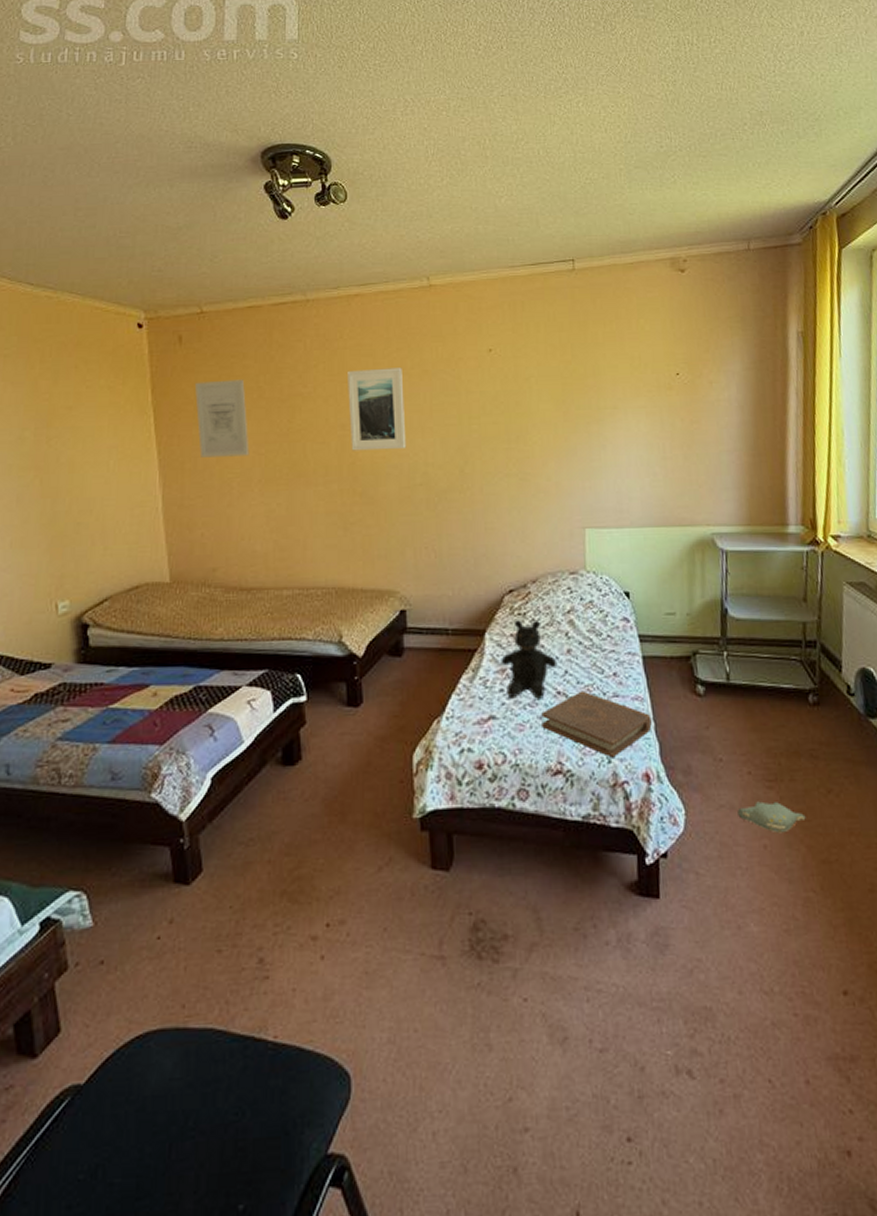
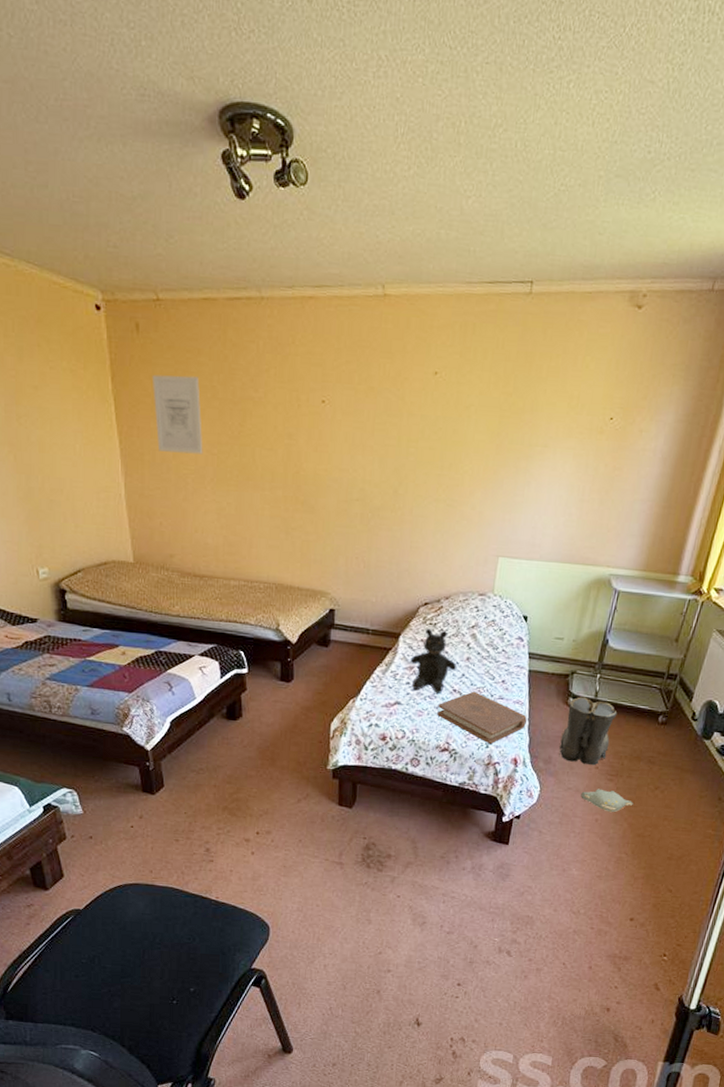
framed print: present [348,367,407,451] -> none [296,379,350,465]
boots: none [697,681,758,771] -> present [559,696,617,766]

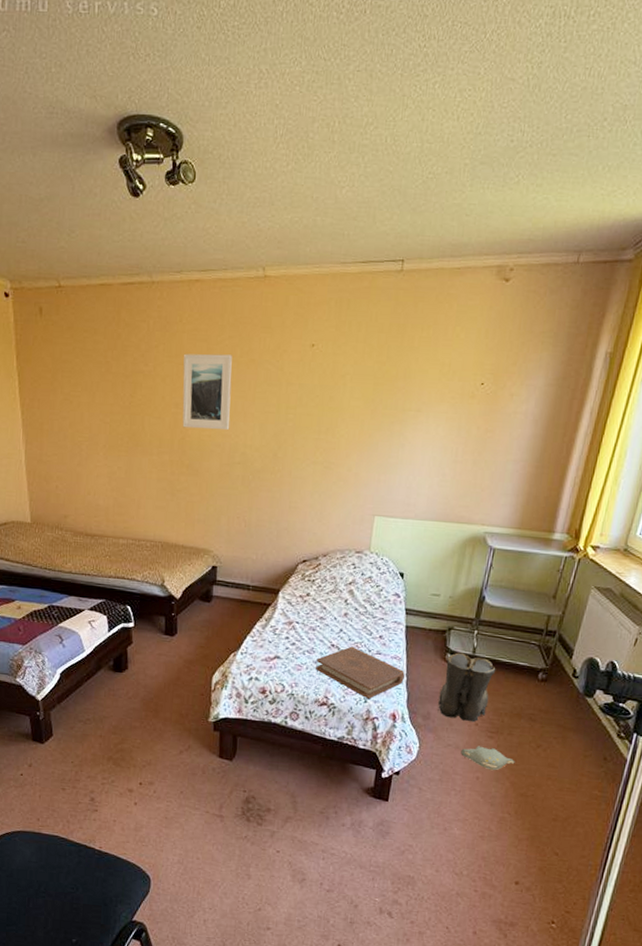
wall art: present [152,374,203,455] -> none [52,352,97,423]
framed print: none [296,379,350,465] -> present [182,353,232,431]
teddy bear: present [410,628,457,694] -> none [289,585,335,648]

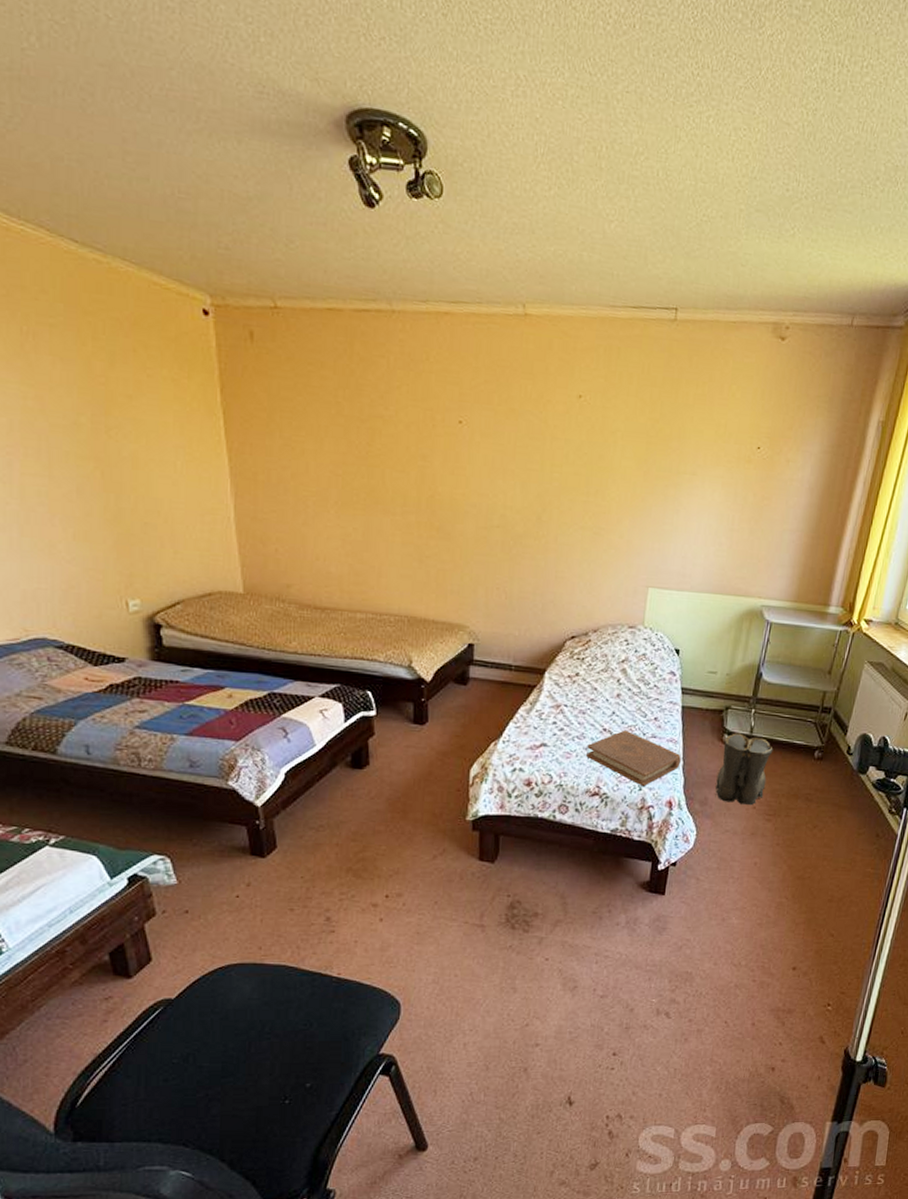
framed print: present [182,353,232,431] -> none [430,397,489,489]
plush toy: present [461,746,515,770] -> none [738,830,792,854]

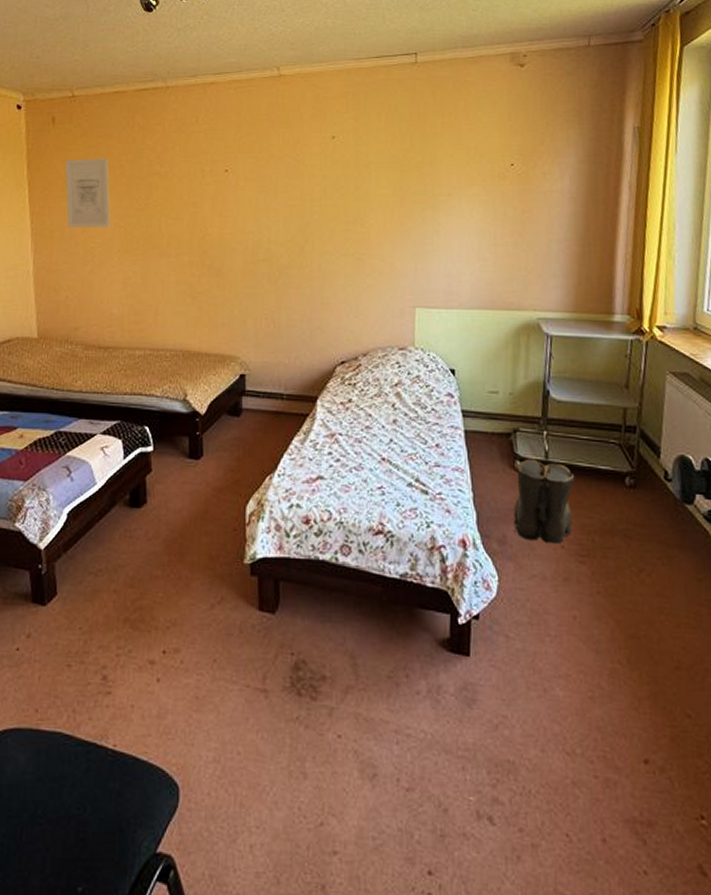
wall art: none [267,387,326,475] -> present [64,158,111,228]
book: present [586,730,681,787] -> none [366,459,470,523]

